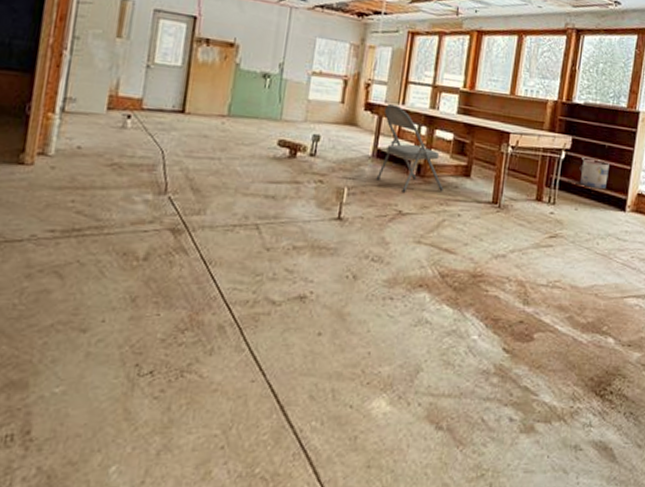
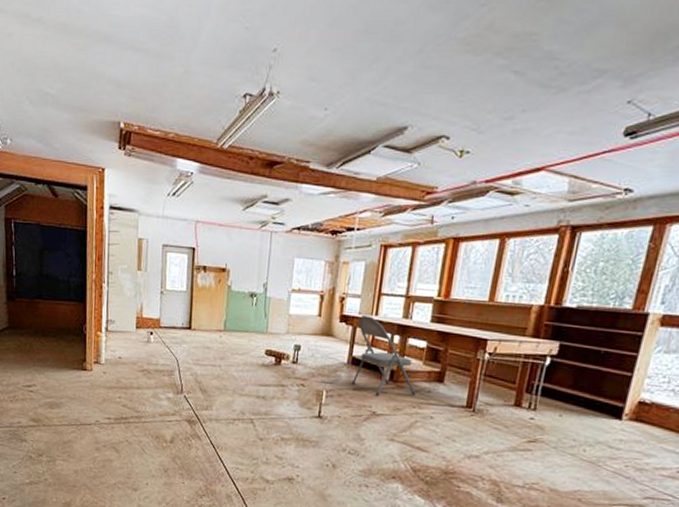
paint can: present [579,157,609,189] -> none [566,363,605,396]

